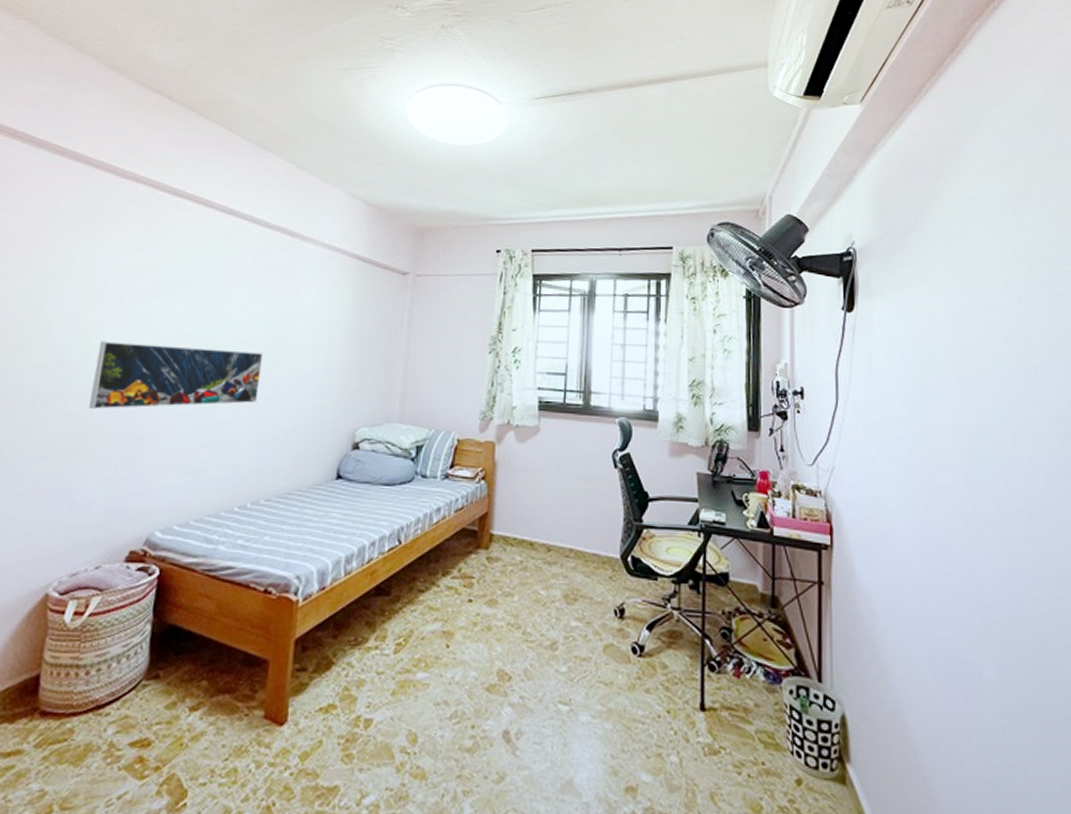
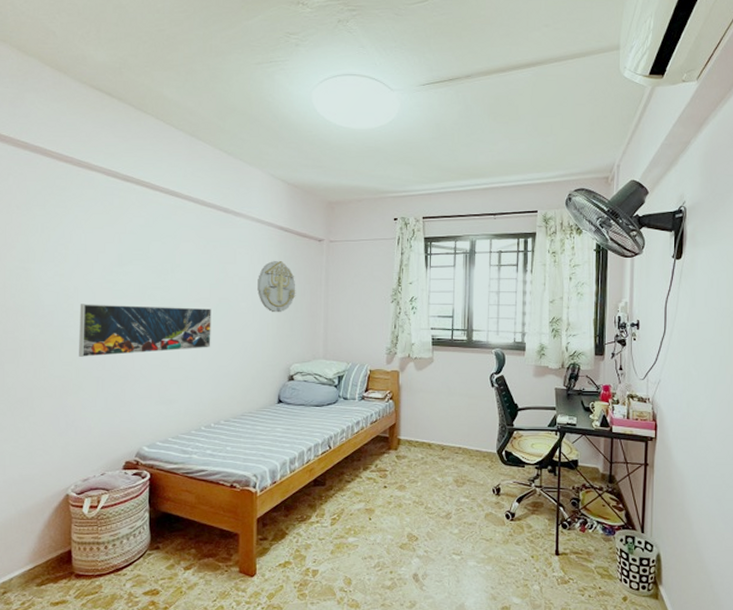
wall decoration: none [322,297,371,362] -> present [257,261,296,313]

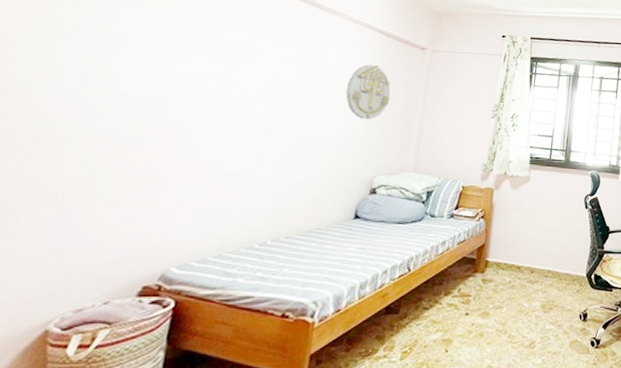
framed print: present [79,304,211,357] -> none [100,91,288,156]

